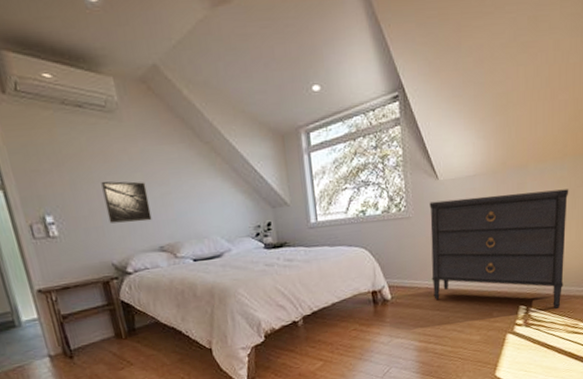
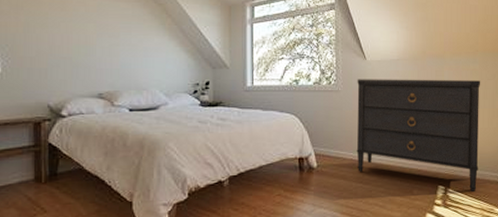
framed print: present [101,181,152,224] -> none [54,27,97,68]

